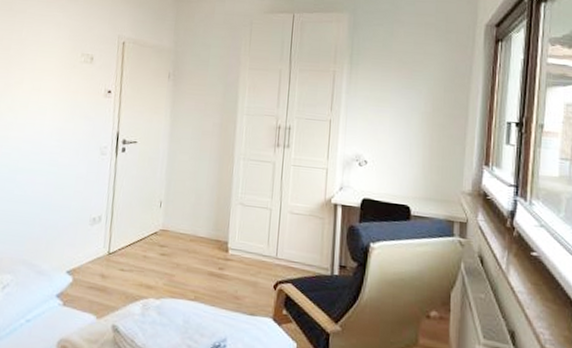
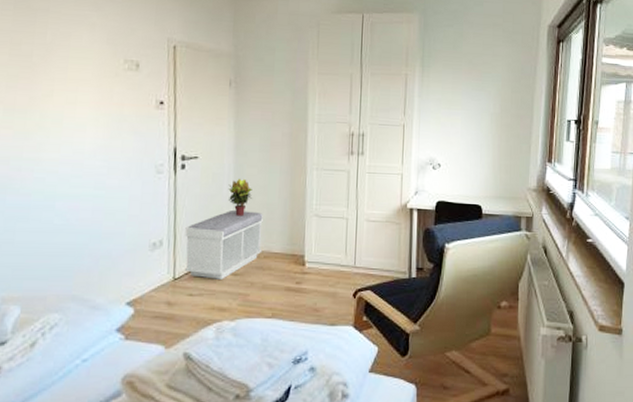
bench: none [119,192,192,258] -> present [185,209,263,279]
potted plant: none [161,164,183,200] -> present [228,179,253,217]

